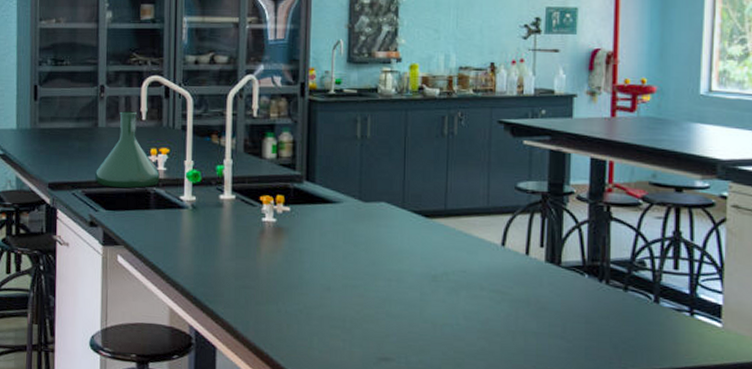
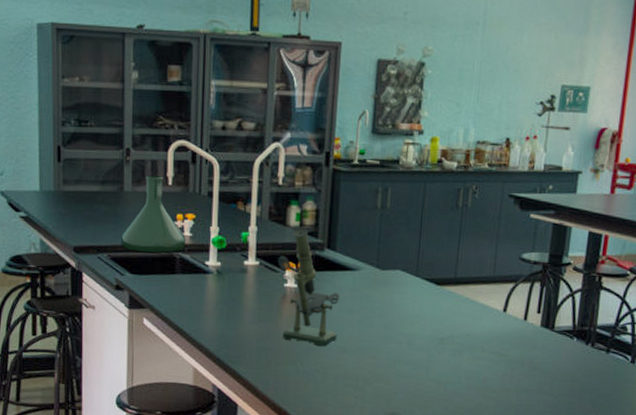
microscope: none [254,160,321,284] -> present [277,228,340,346]

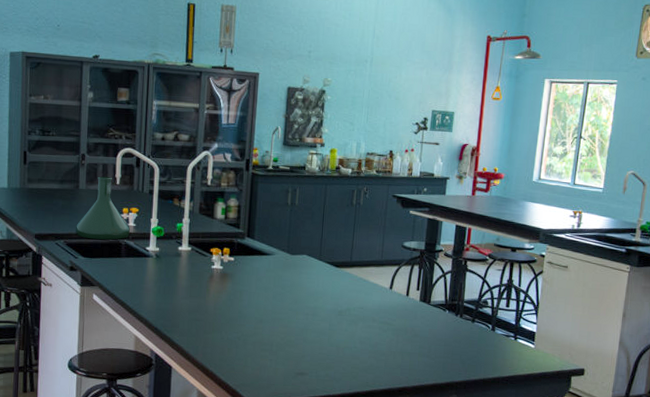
microscope: present [277,228,340,346] -> none [206,220,257,317]

